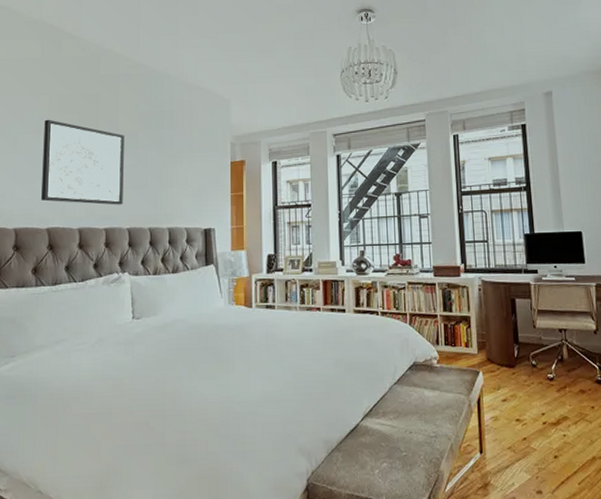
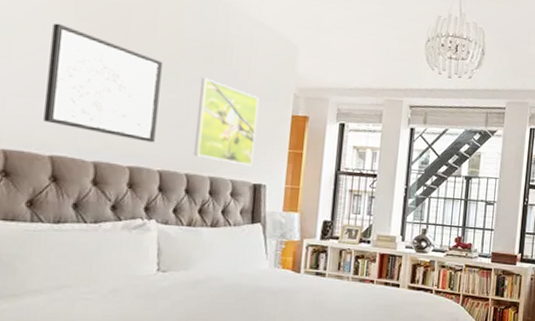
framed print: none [153,142,203,214] -> present [193,77,260,166]

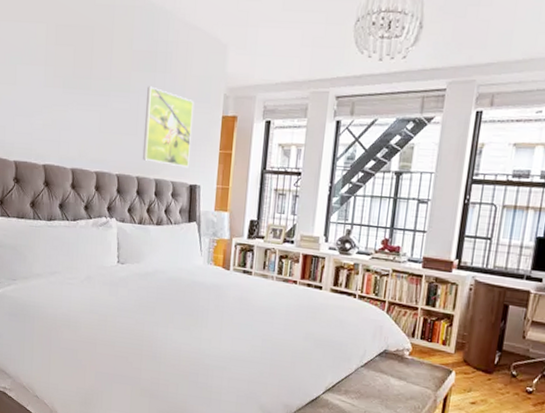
wall art: present [44,23,162,143] -> none [38,50,118,150]

